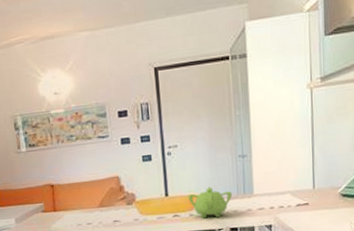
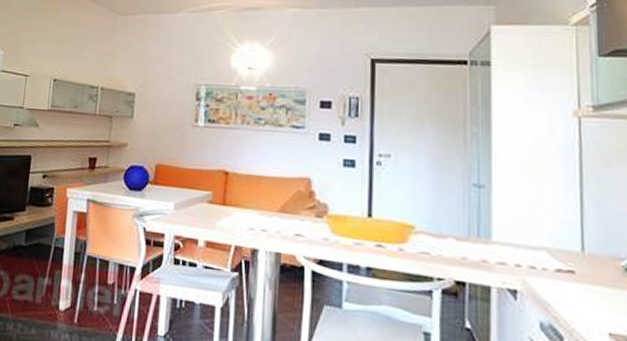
teapot: present [188,186,233,219] -> none [399,216,461,262]

